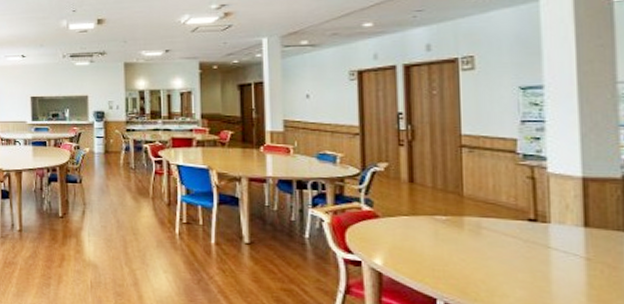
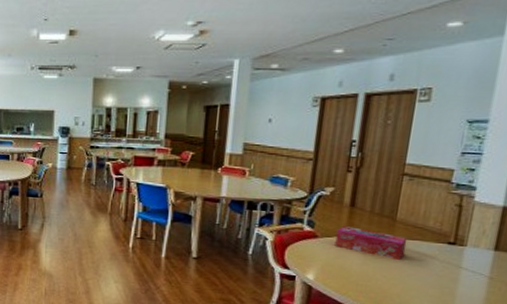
tissue box: none [399,203,481,240] -> present [335,225,407,260]

